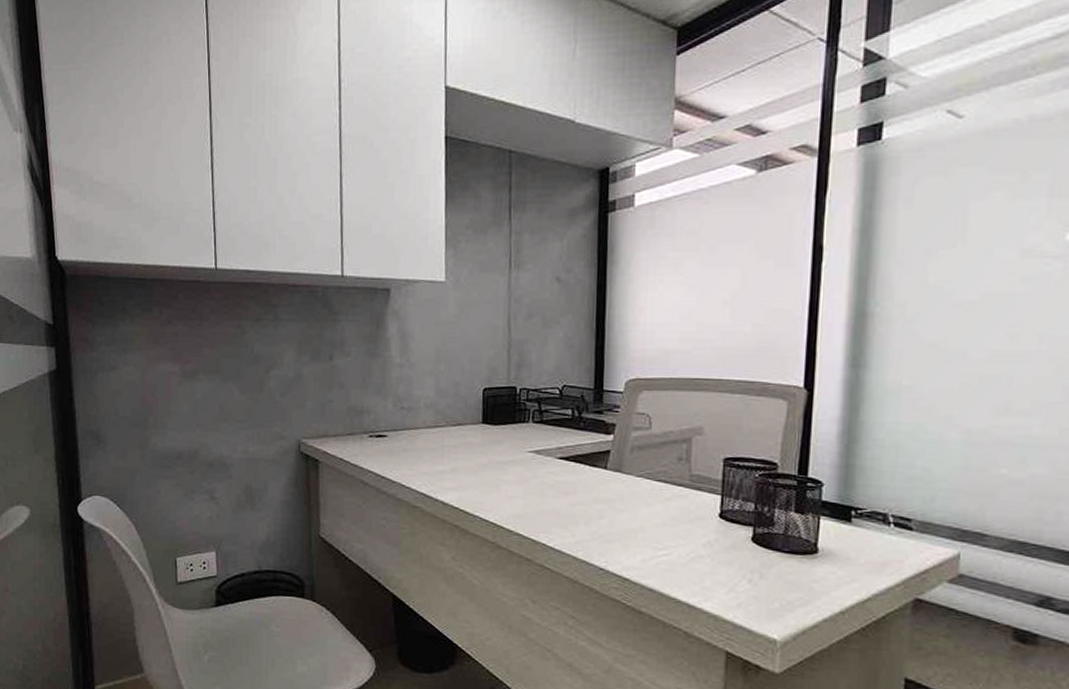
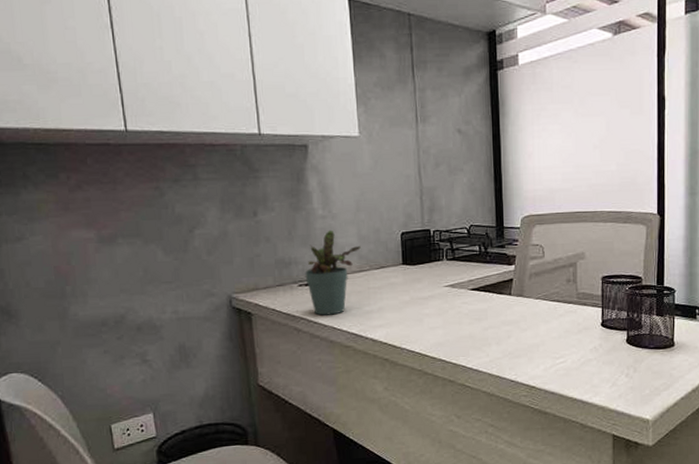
potted plant: none [376,380,438,471] -> present [305,230,361,316]

